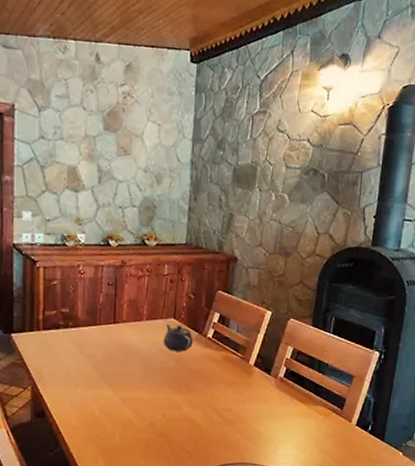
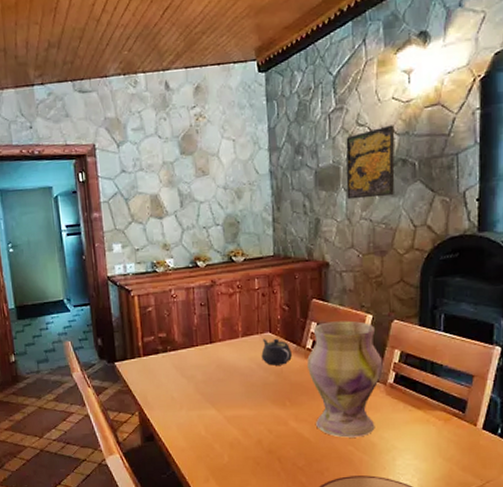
vase: none [206,314,276,426] -> present [307,320,383,438]
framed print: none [260,135,311,202] -> present [346,125,395,200]

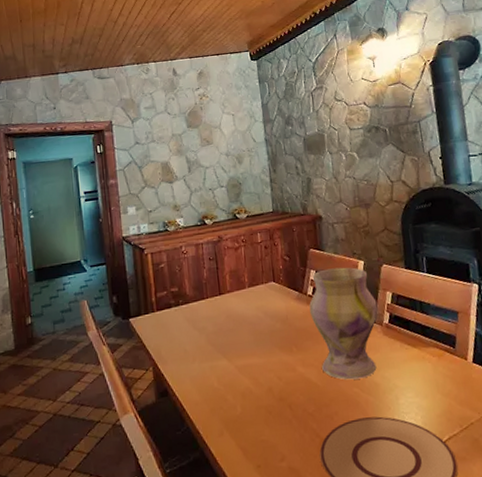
teapot: present [261,338,292,366] -> none [267,287,295,313]
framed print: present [346,125,395,200] -> none [327,99,371,161]

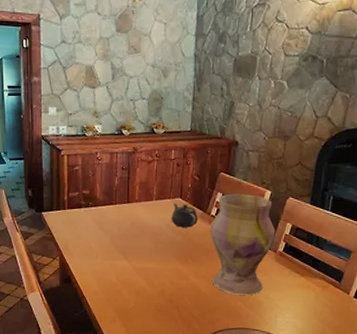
teapot: none [267,287,295,313] -> present [171,203,198,228]

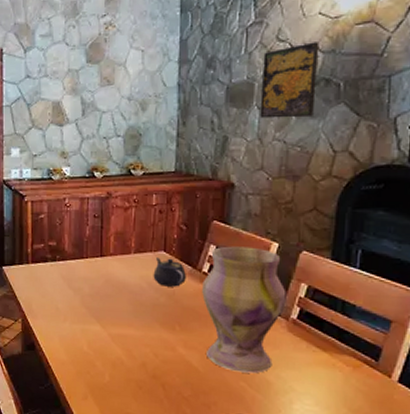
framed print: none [260,24,309,88] -> present [260,42,320,119]

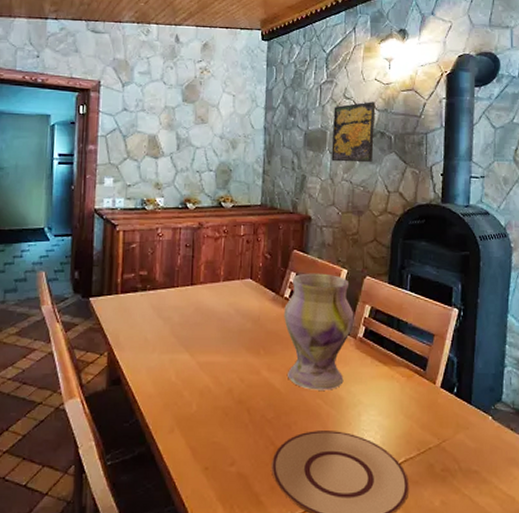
teapot: present [153,258,186,287] -> none [240,285,270,313]

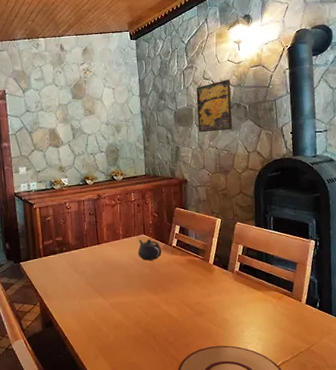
teapot: none [240,285,270,313] -> present [138,239,162,261]
vase: present [284,273,354,390] -> none [173,223,231,316]

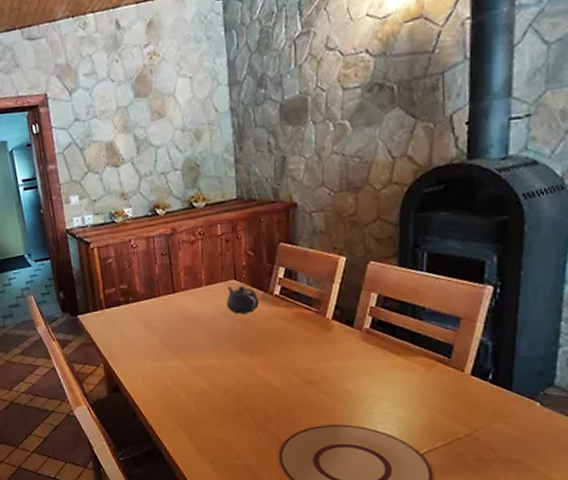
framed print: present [196,79,233,133] -> none [314,45,370,134]

